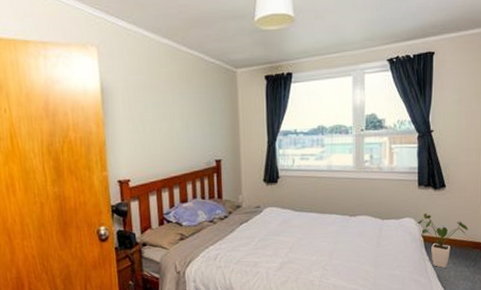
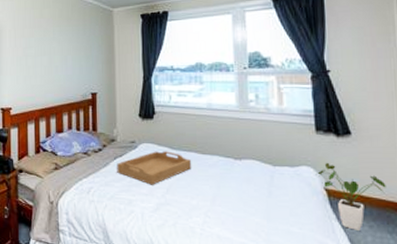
serving tray: none [242,213,313,247] -> present [117,151,192,185]

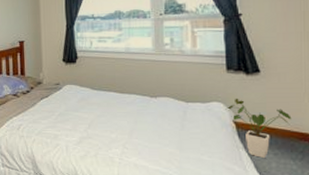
serving tray: present [117,151,192,185] -> none [43,91,112,122]

